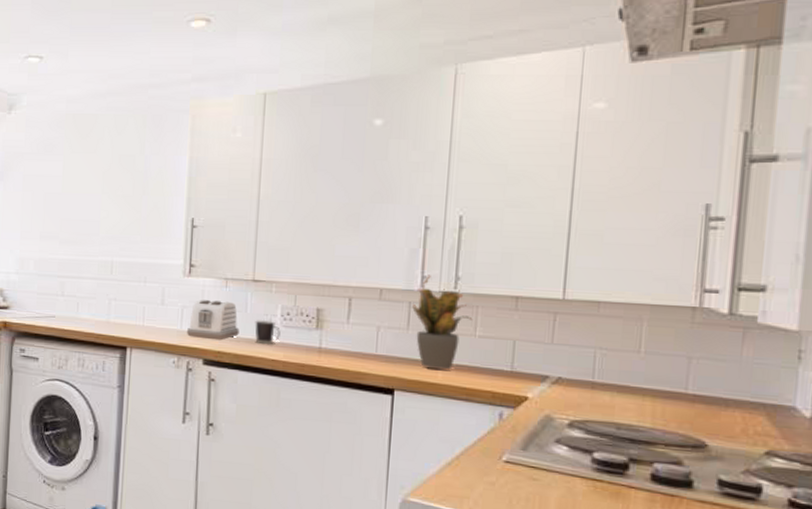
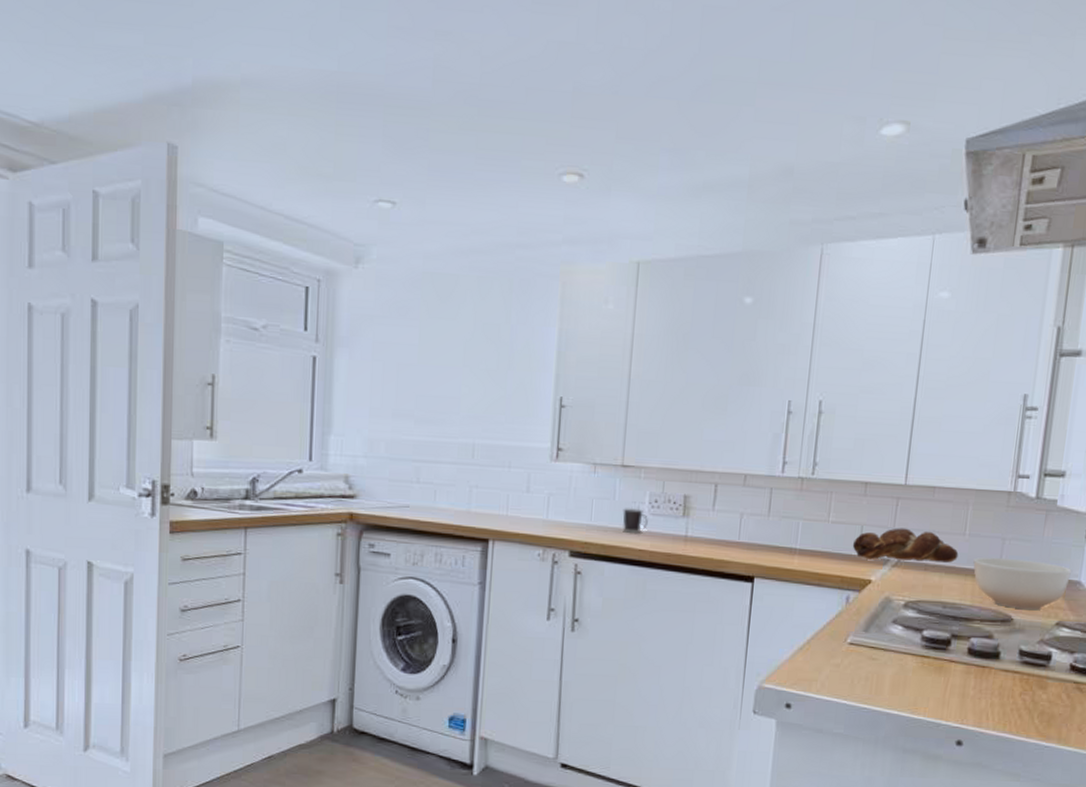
toaster: present [187,300,239,341] -> none [553,487,607,530]
potted plant: present [412,274,473,370] -> none [773,460,827,556]
bread loaf: none [503,343,633,382] -> present [852,528,959,563]
bowl: none [652,376,782,437] -> present [973,557,1071,611]

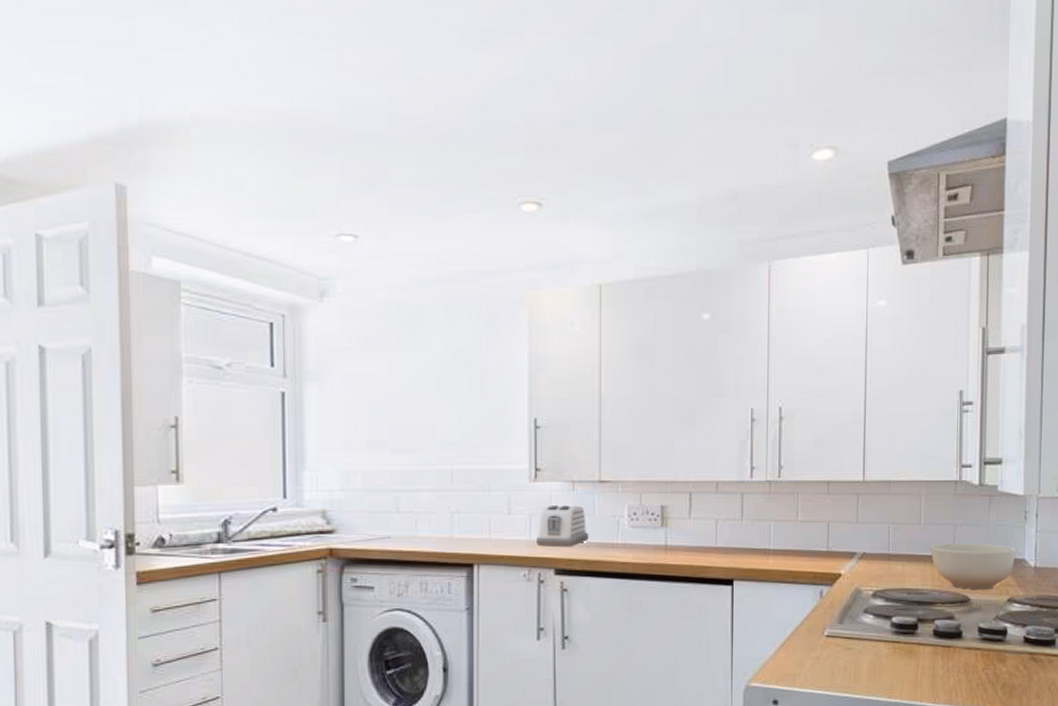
toaster: none [553,487,607,530] -> present [537,505,589,548]
mug: present [622,507,648,533] -> none [603,521,628,547]
bread loaf: present [852,528,959,563] -> none [821,522,917,554]

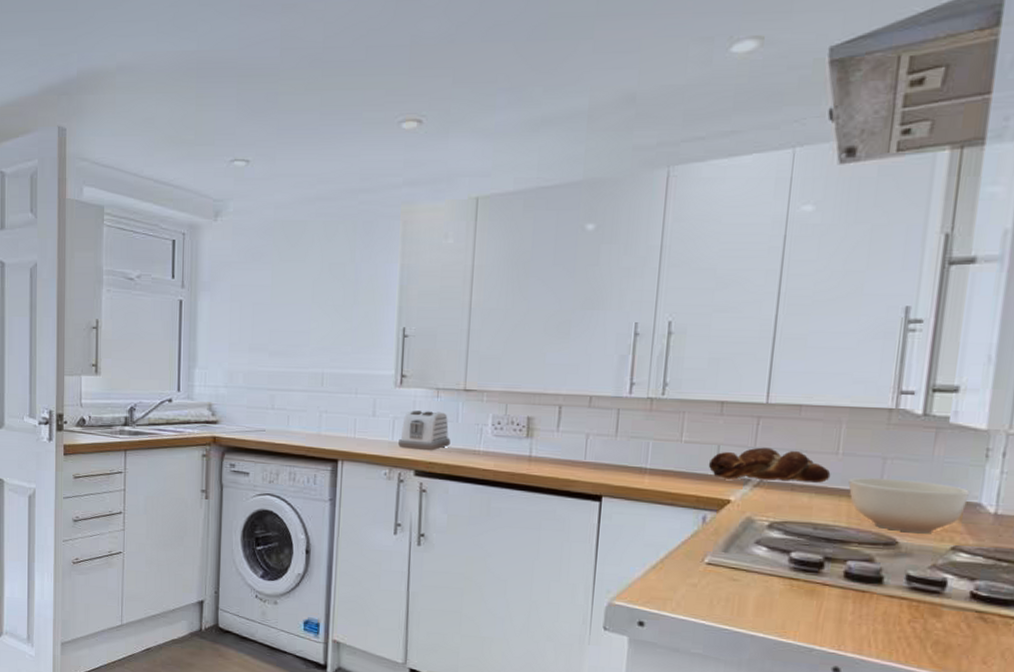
bread loaf: none [821,522,917,554] -> present [708,447,831,483]

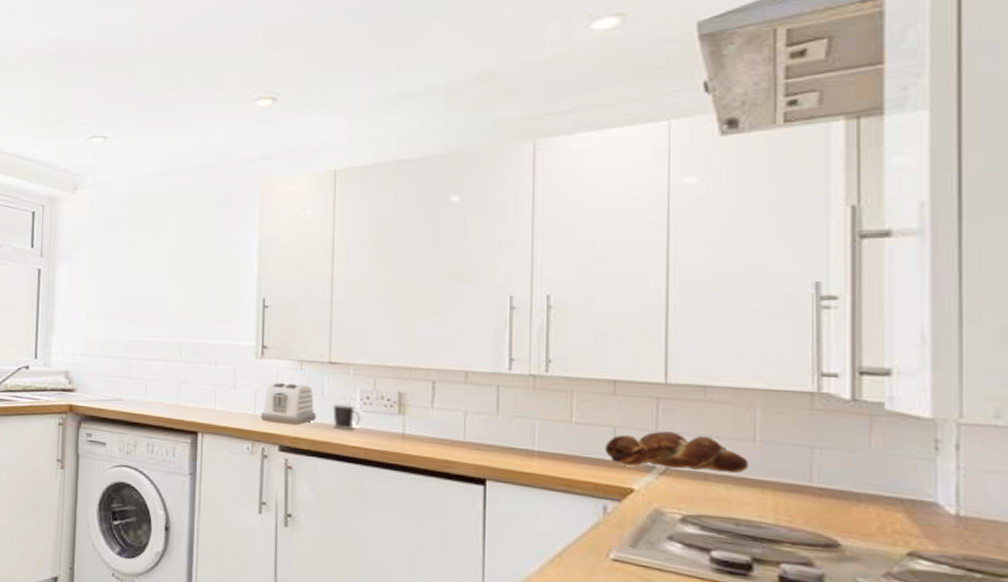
mug: none [466,429,491,454] -> present [333,403,360,430]
bowl: present [848,477,969,534] -> none [771,468,920,536]

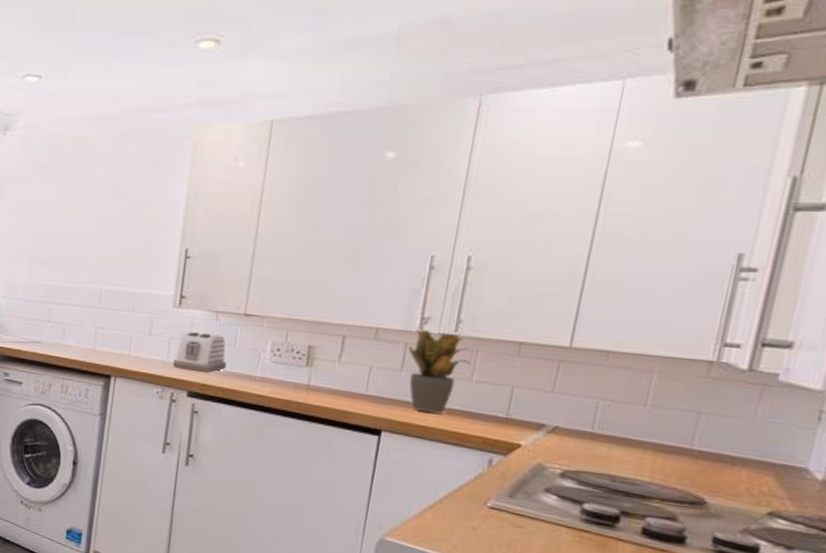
mug: present [333,403,360,430] -> none [242,354,269,379]
potted plant: none [501,357,568,459] -> present [408,316,471,413]
bread loaf: present [604,431,749,473] -> none [499,392,636,434]

